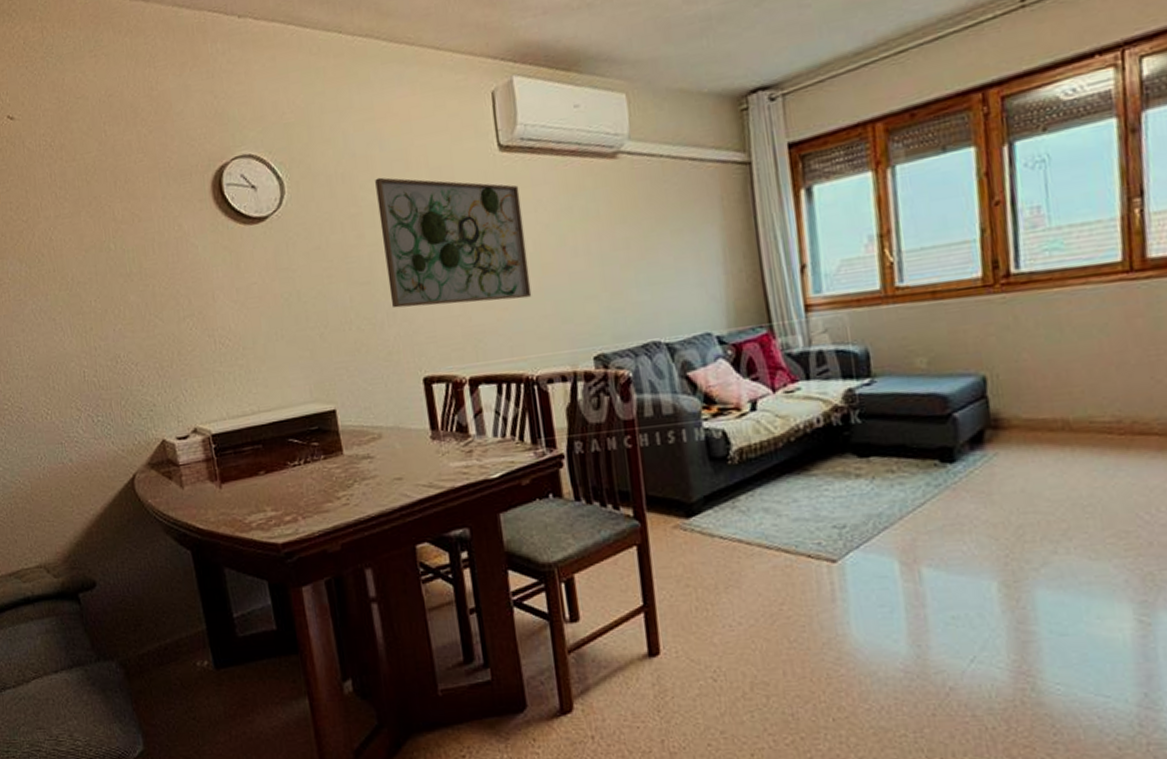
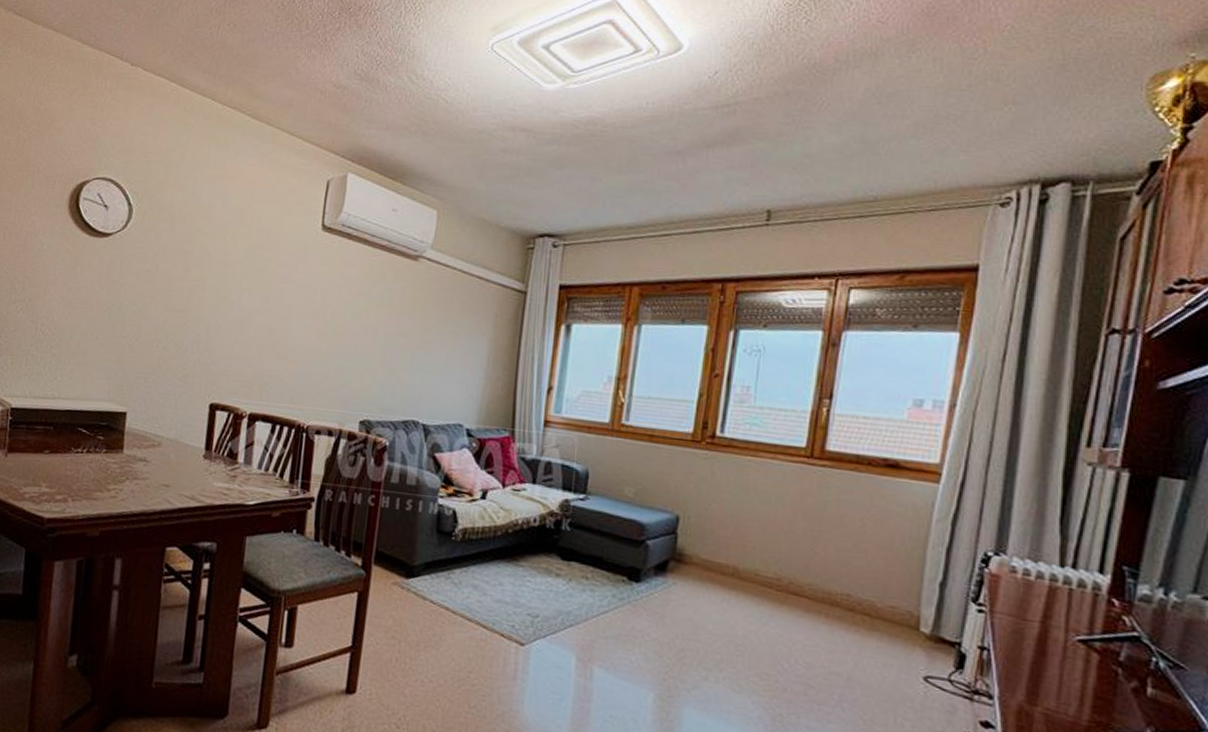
wall art: present [375,177,532,309] -> none [199,226,331,358]

